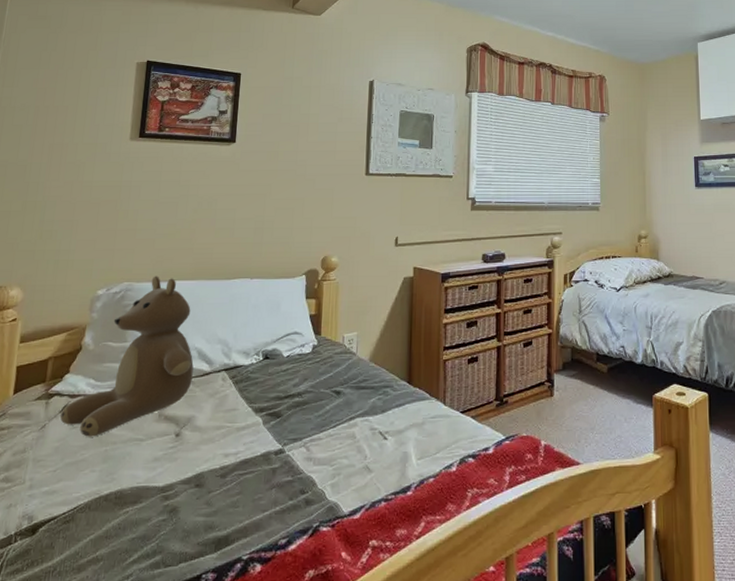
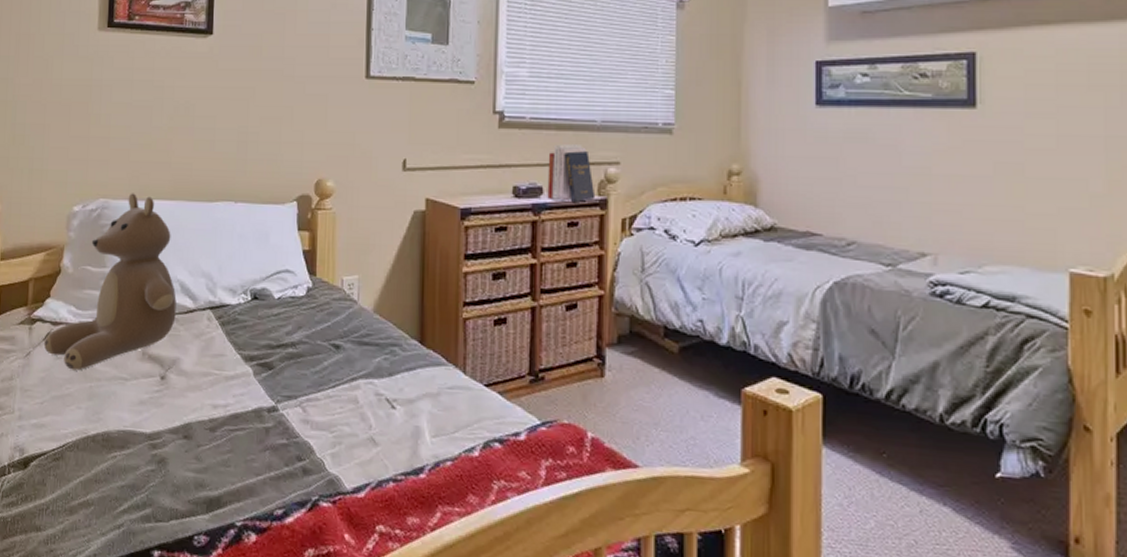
books: none [508,221,545,264] -> present [547,144,596,202]

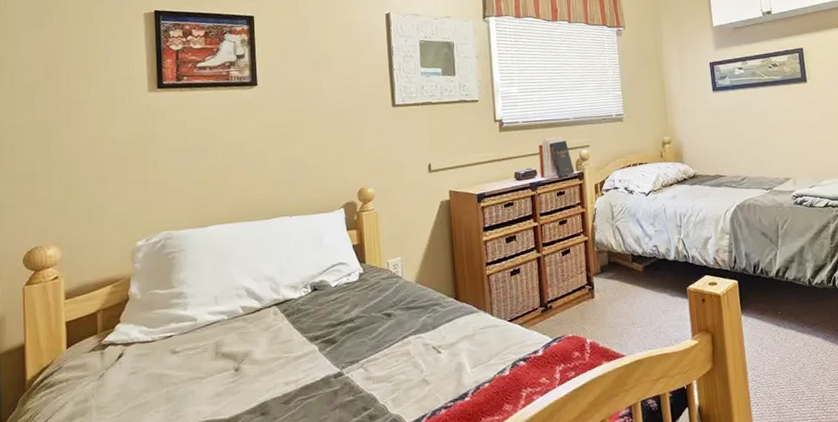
teddy bear: present [43,193,177,371] -> none [116,222,244,381]

